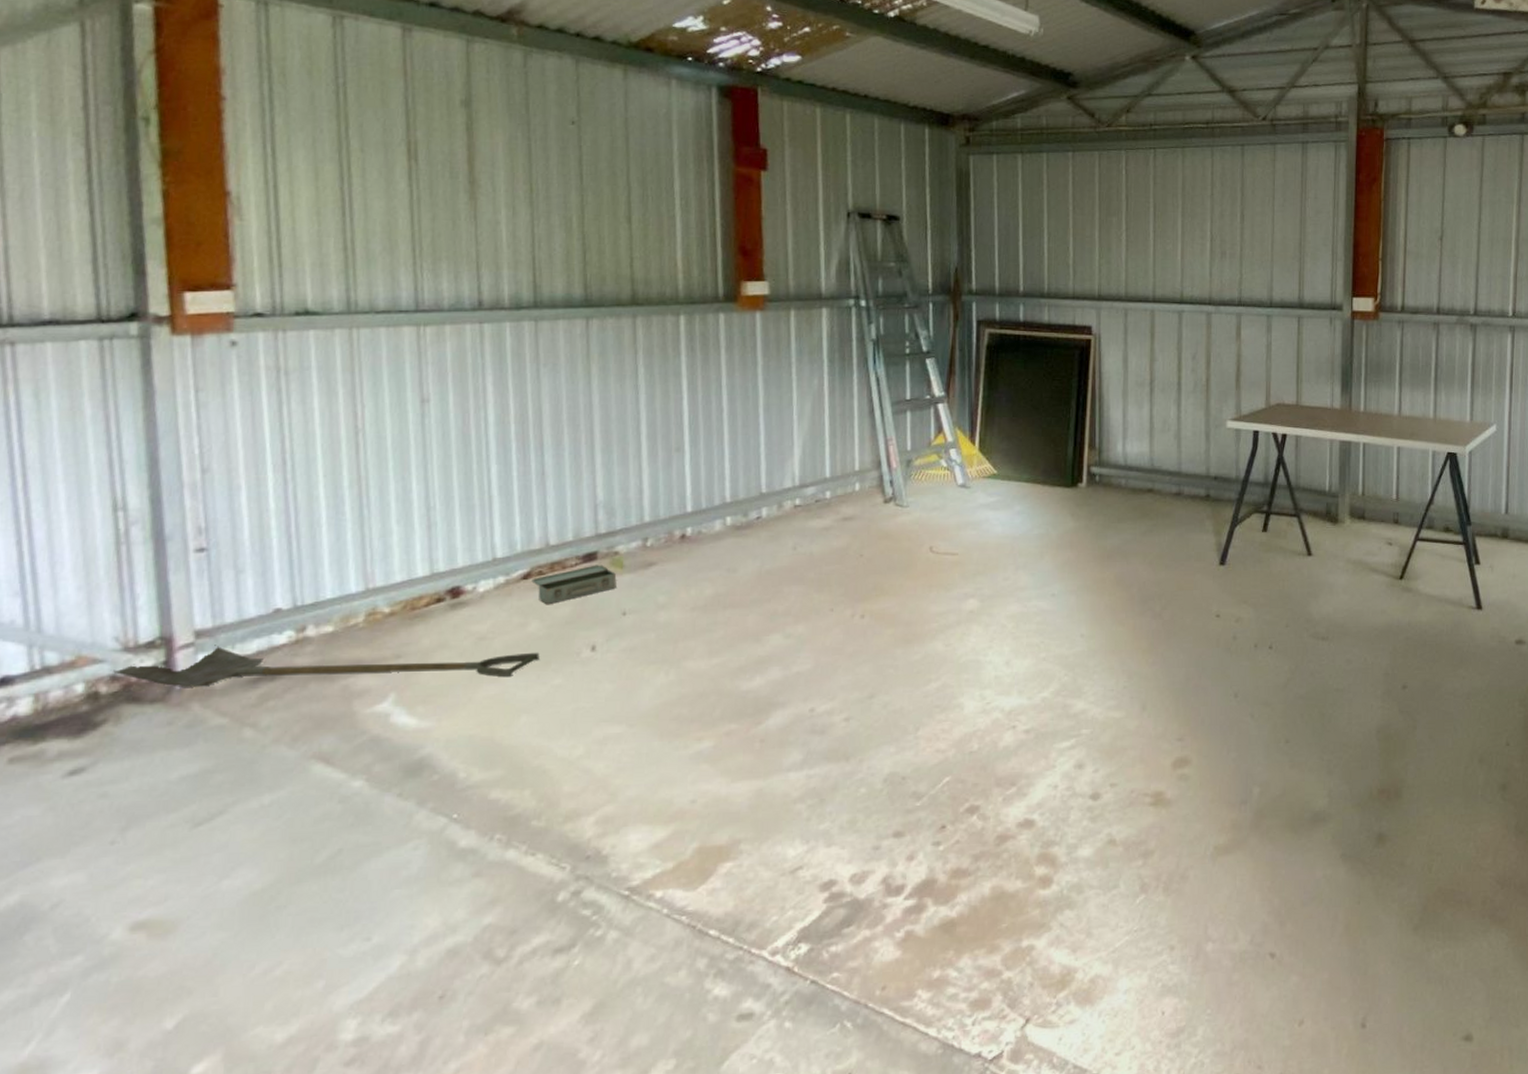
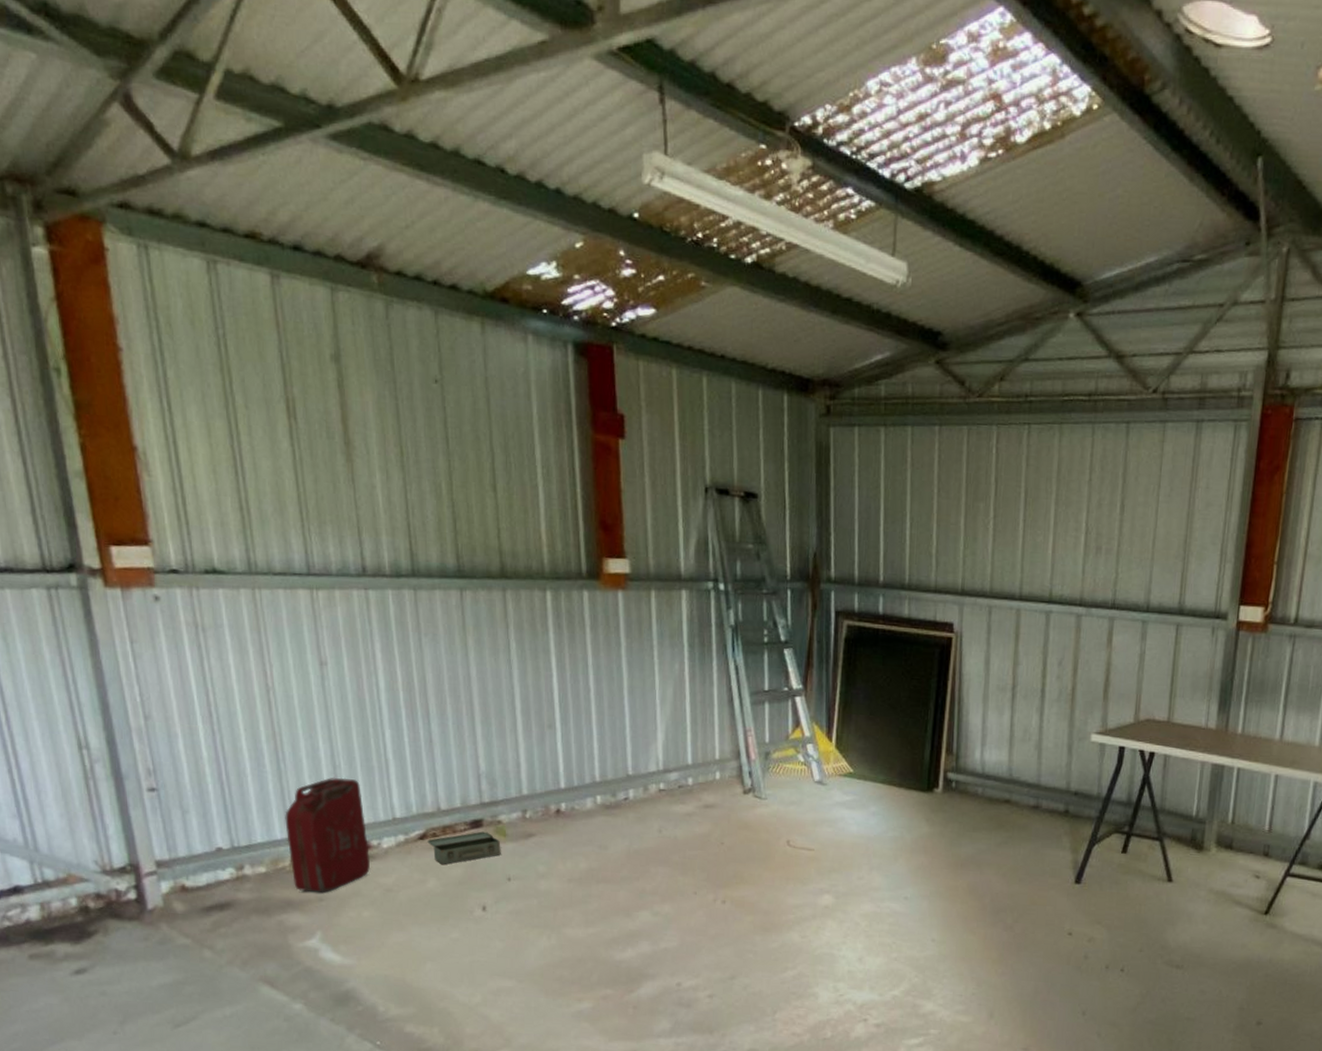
shovel: present [113,645,540,687] -> none [97,875,439,927]
jerry can: none [363,519,462,649] -> present [285,777,371,893]

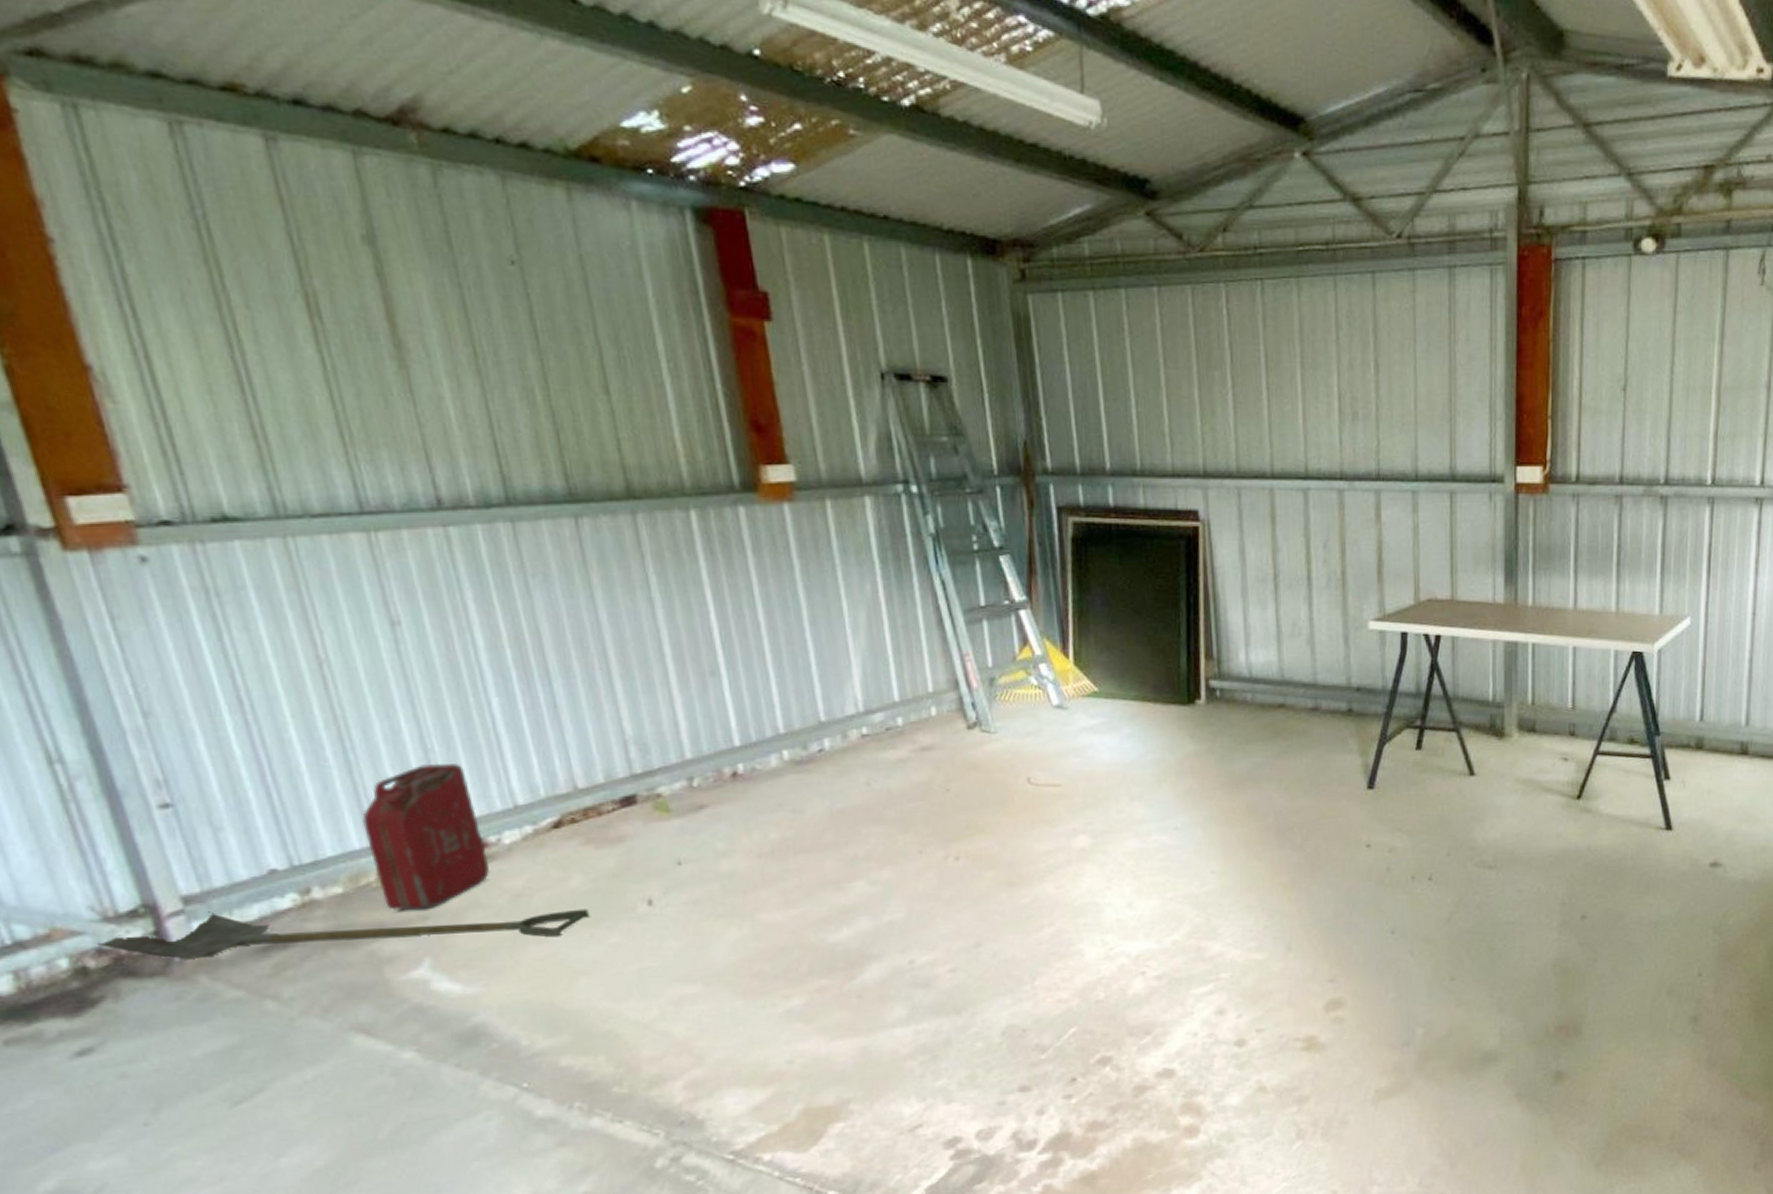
shovel: none [97,875,439,927] -> present [97,909,590,959]
toolbox: present [427,831,501,865] -> none [564,809,665,856]

